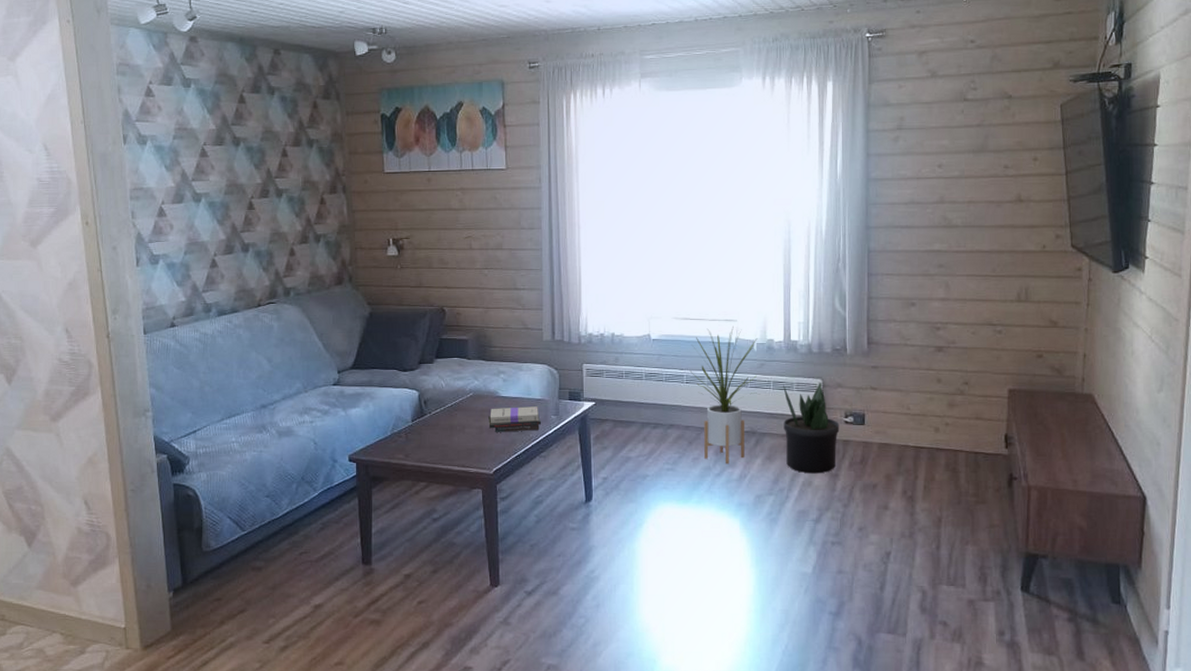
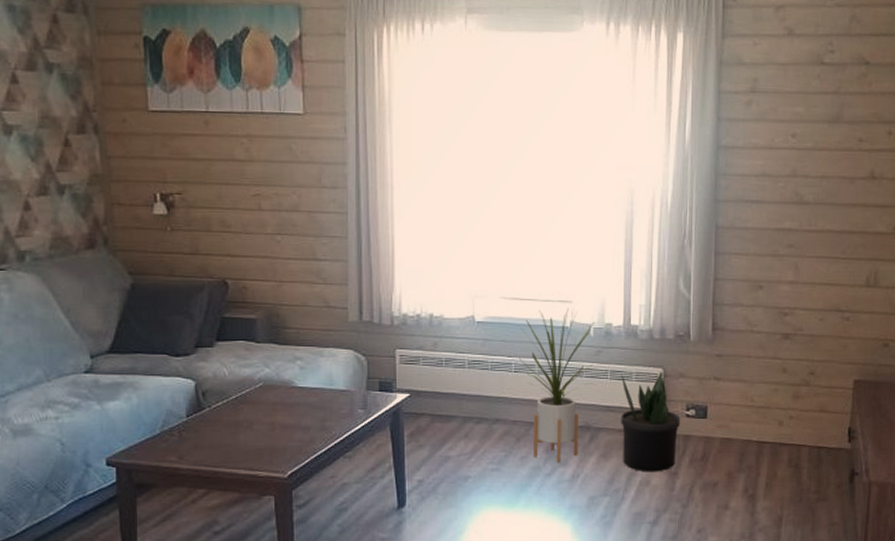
books: present [487,406,541,432] -> none [281,399,345,429]

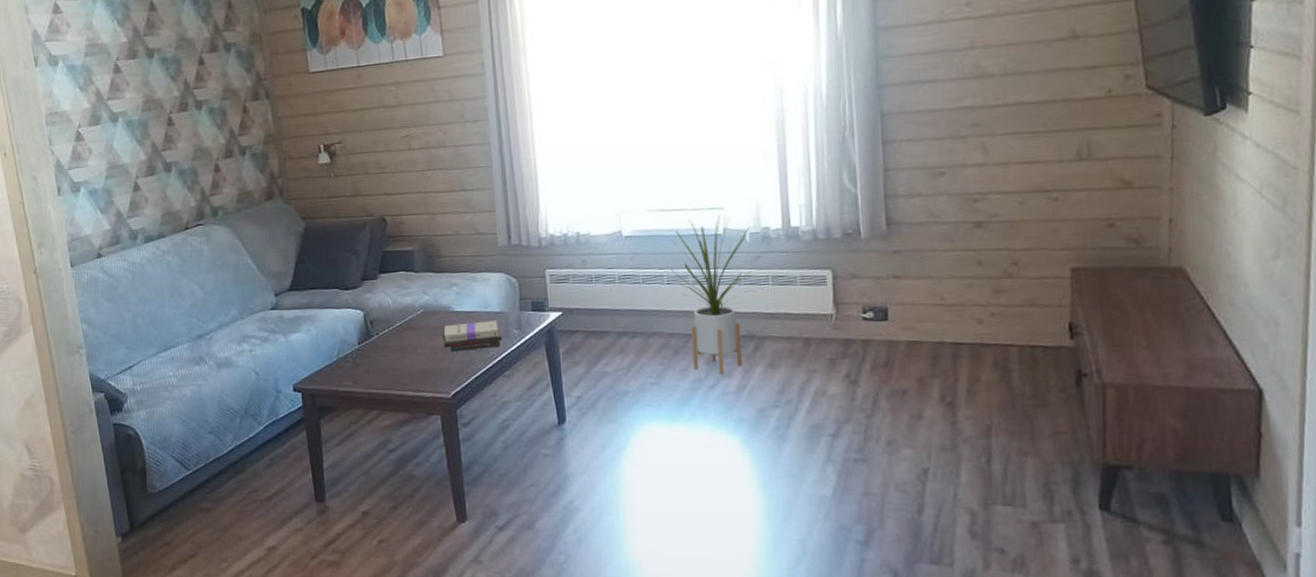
books: none [281,399,345,429] -> present [441,320,502,352]
planter: present [621,372,681,472] -> none [784,274,857,381]

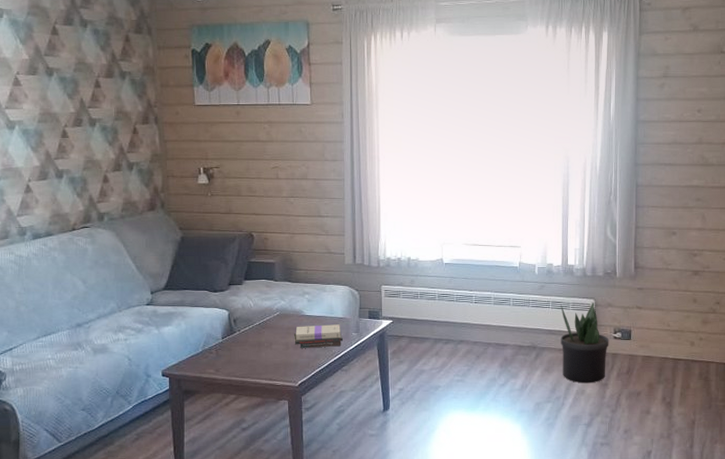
house plant: present [670,214,753,375] -> none [478,251,539,376]
planter: none [784,274,857,381] -> present [561,303,609,383]

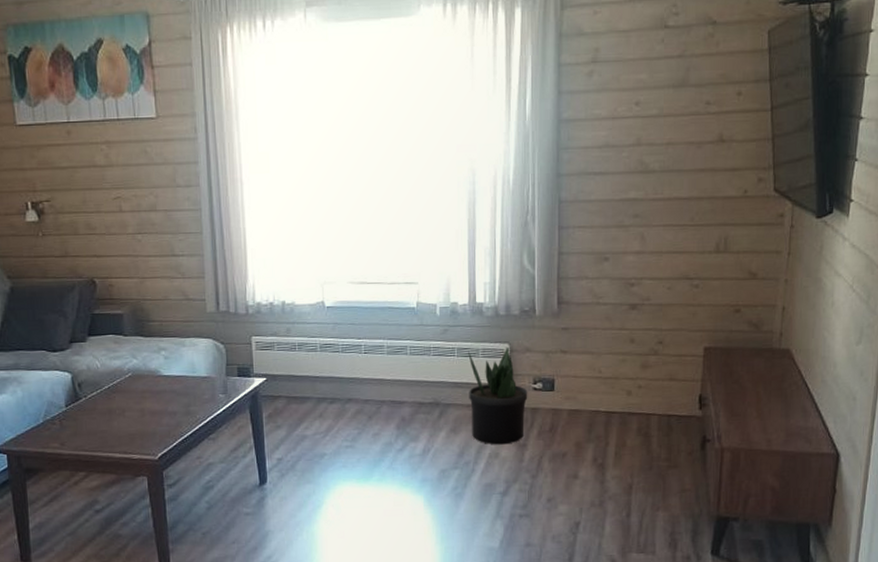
books: present [293,324,343,348] -> none [149,385,208,415]

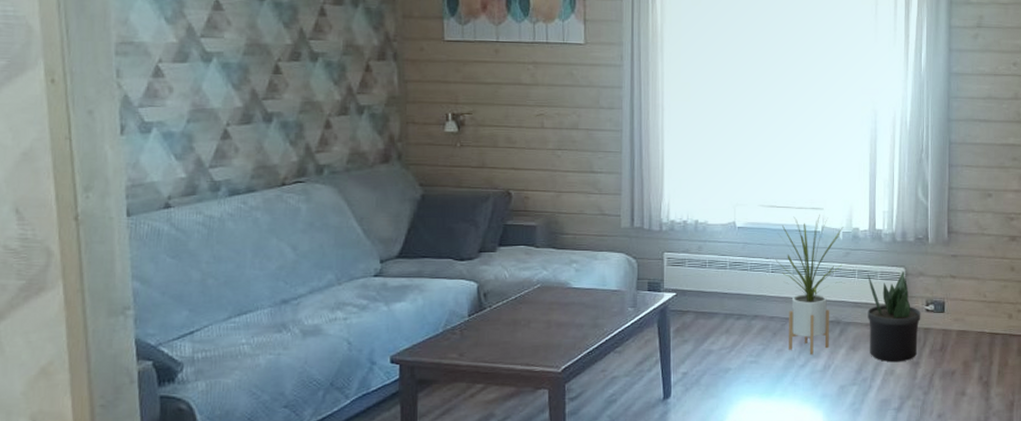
house plant: none [367,289,440,439] -> present [775,214,843,355]

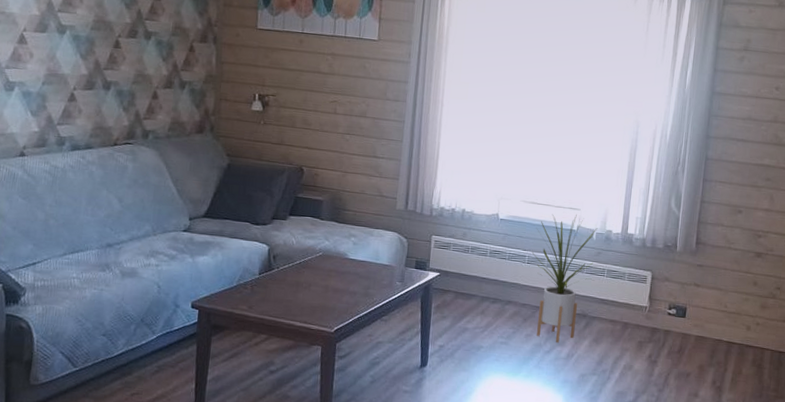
planter: present [868,271,921,363] -> none [611,273,663,359]

